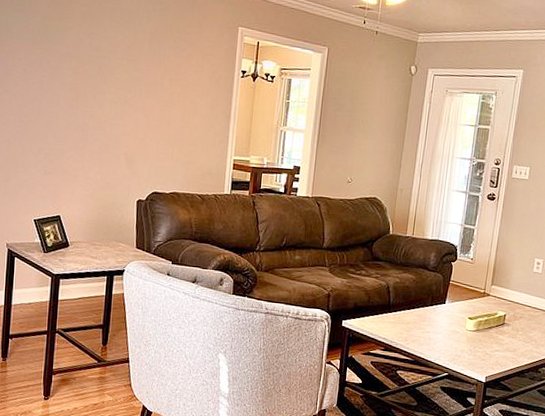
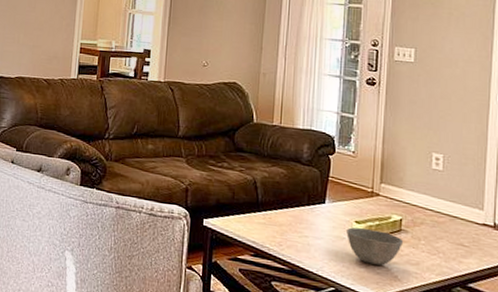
bowl: none [461,323,505,353] -> present [346,227,403,266]

